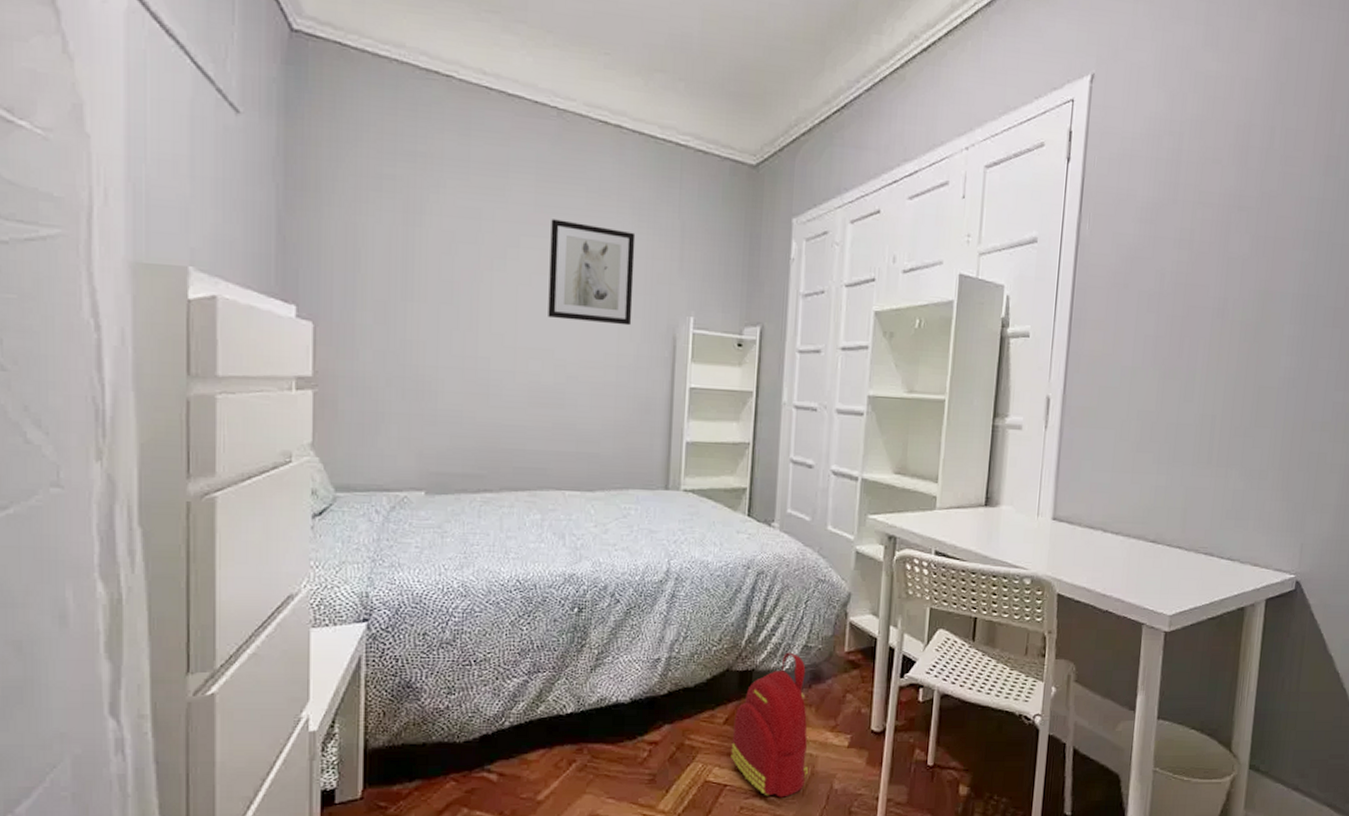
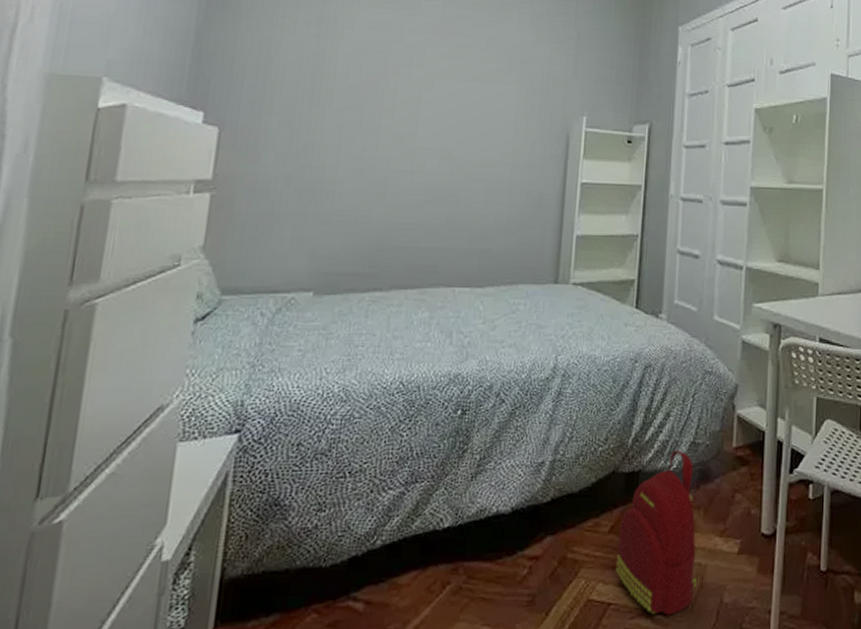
wall art: present [548,219,636,326] -> none [448,30,534,126]

